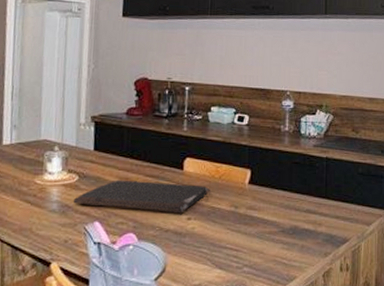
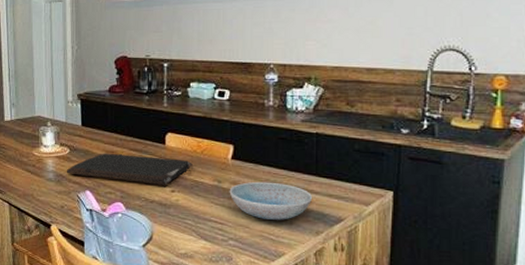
dish: none [245,206,322,244] -> present [229,181,313,220]

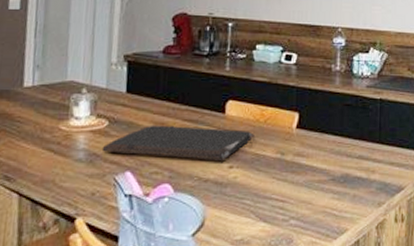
dish: present [229,181,313,220] -> none [292,152,376,193]

